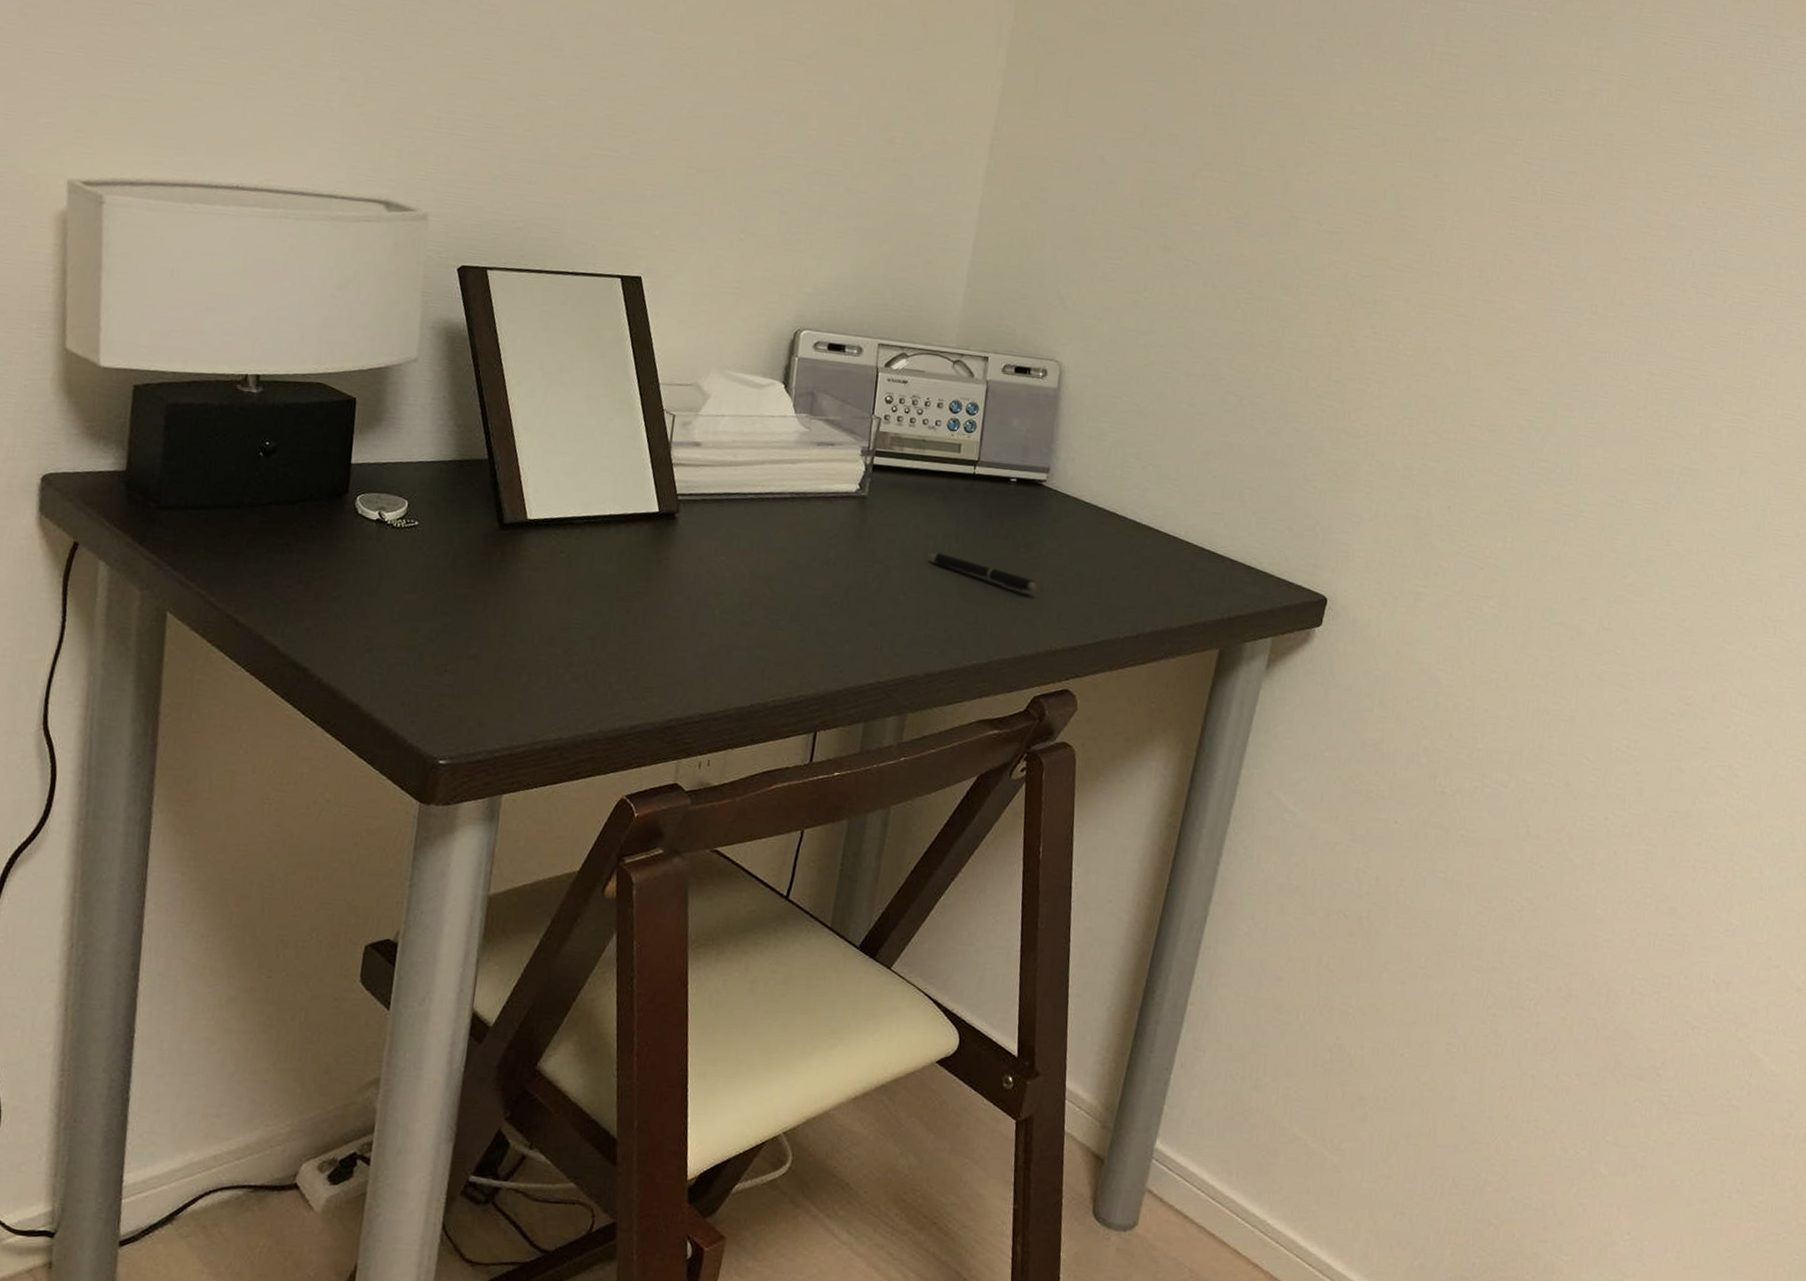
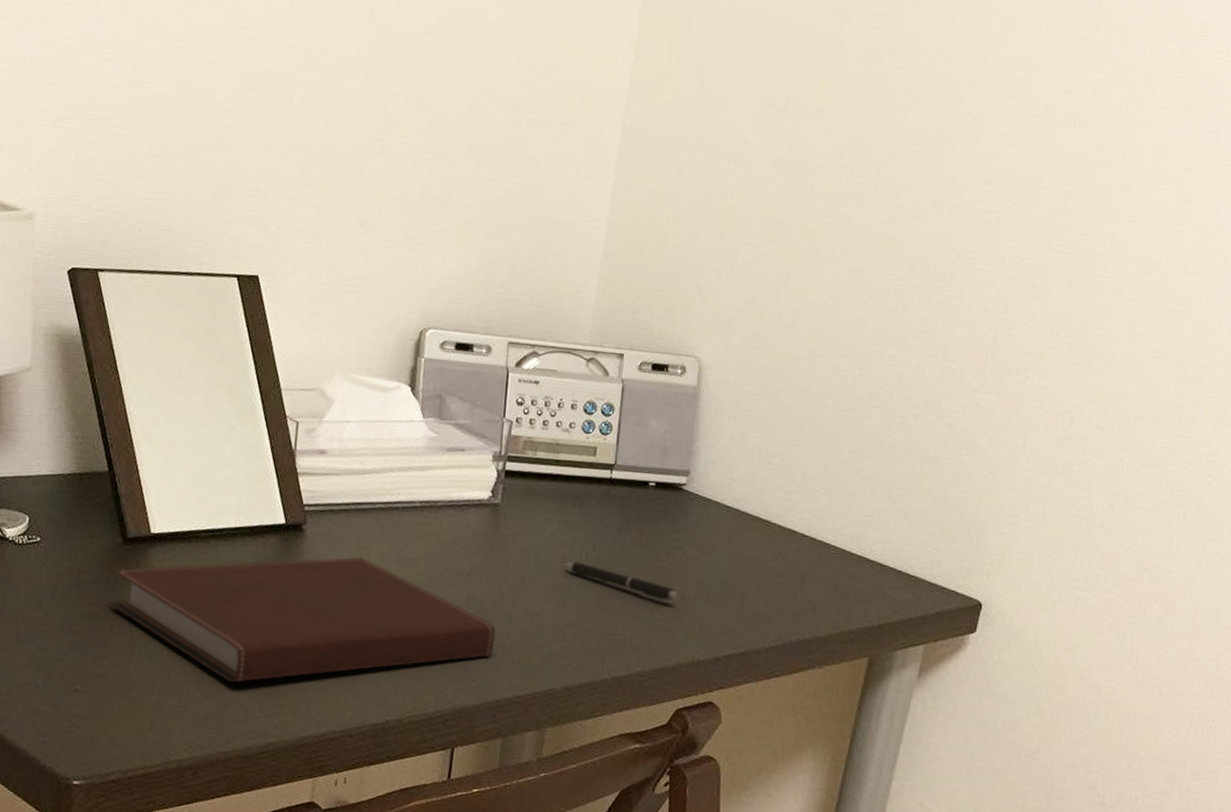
notebook: none [483,545,861,666] -> present [109,557,496,683]

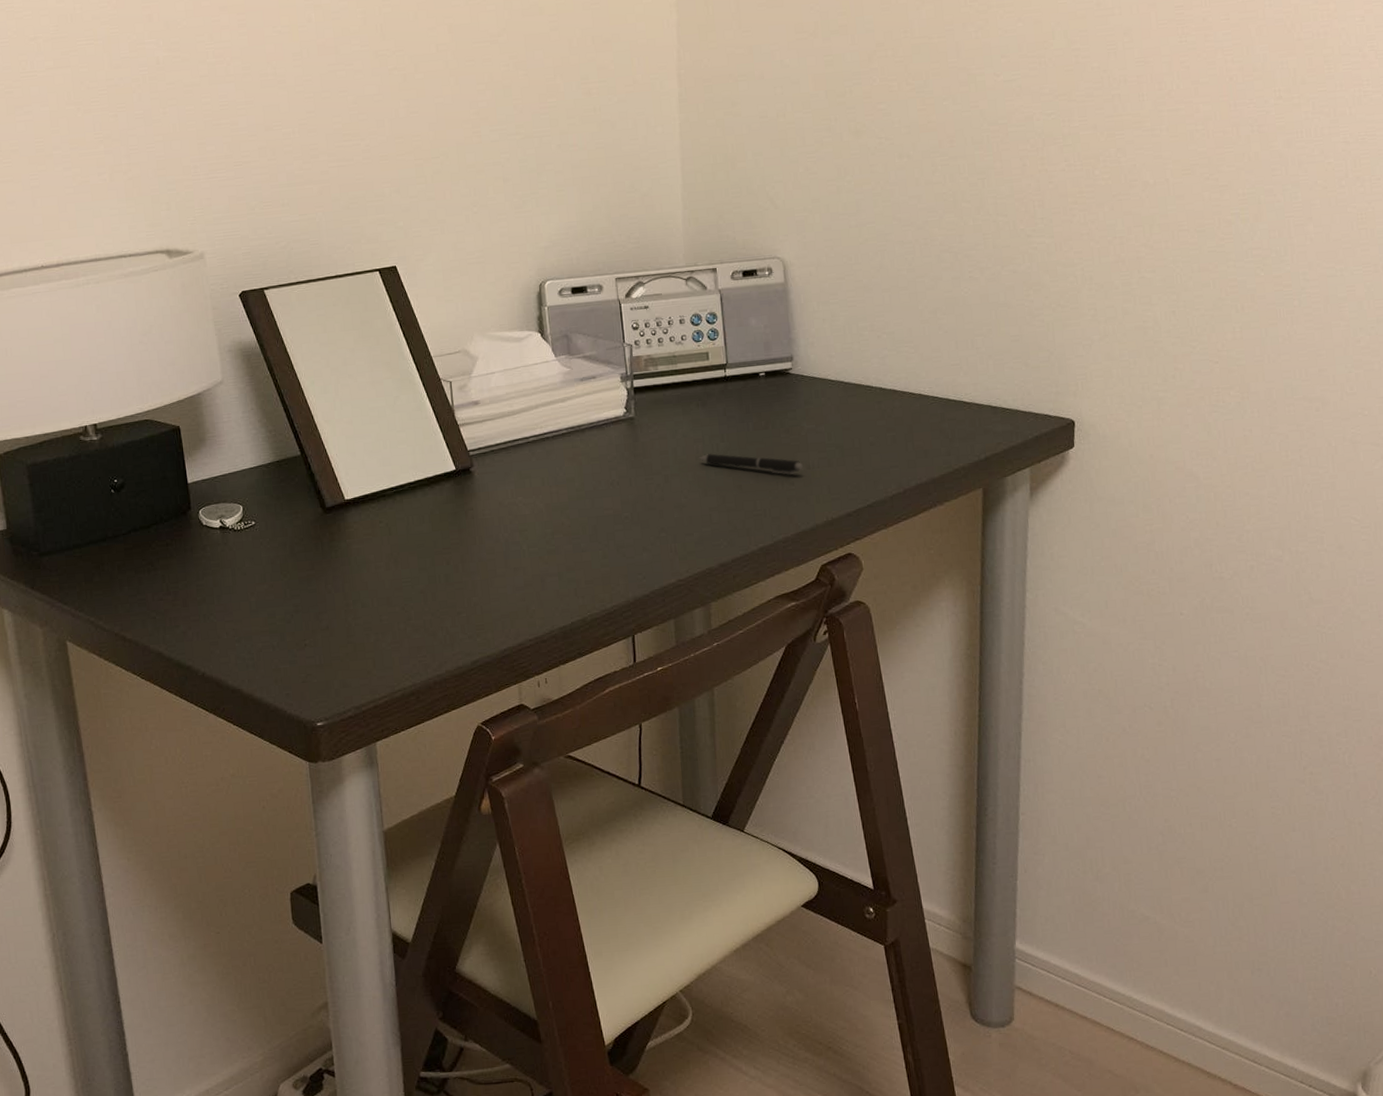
notebook: present [109,557,496,683] -> none [318,486,653,614]

